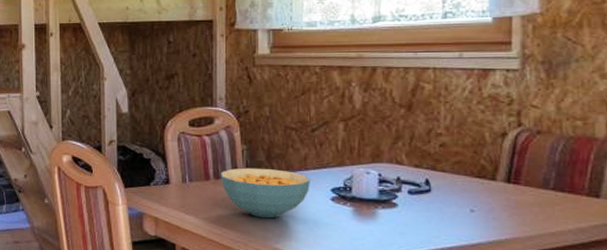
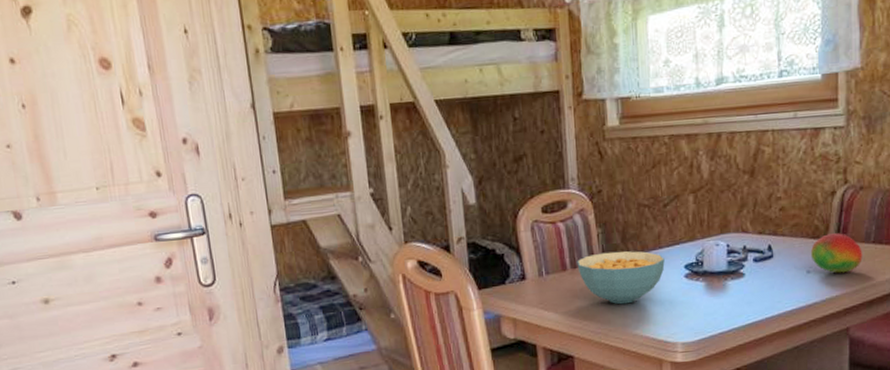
fruit: none [475,175,539,217] -> present [810,233,863,273]

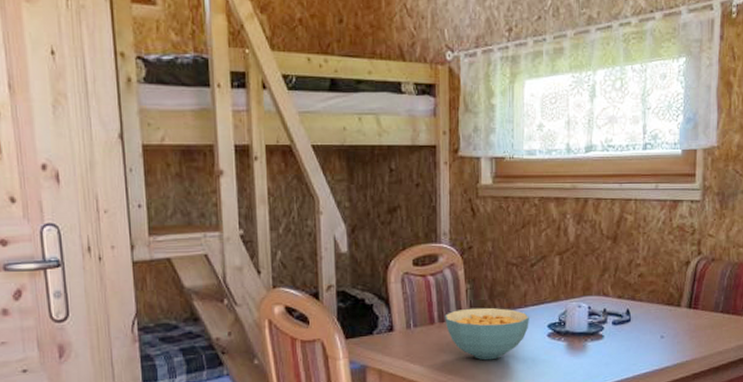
fruit: present [810,233,863,273] -> none [664,301,711,340]

